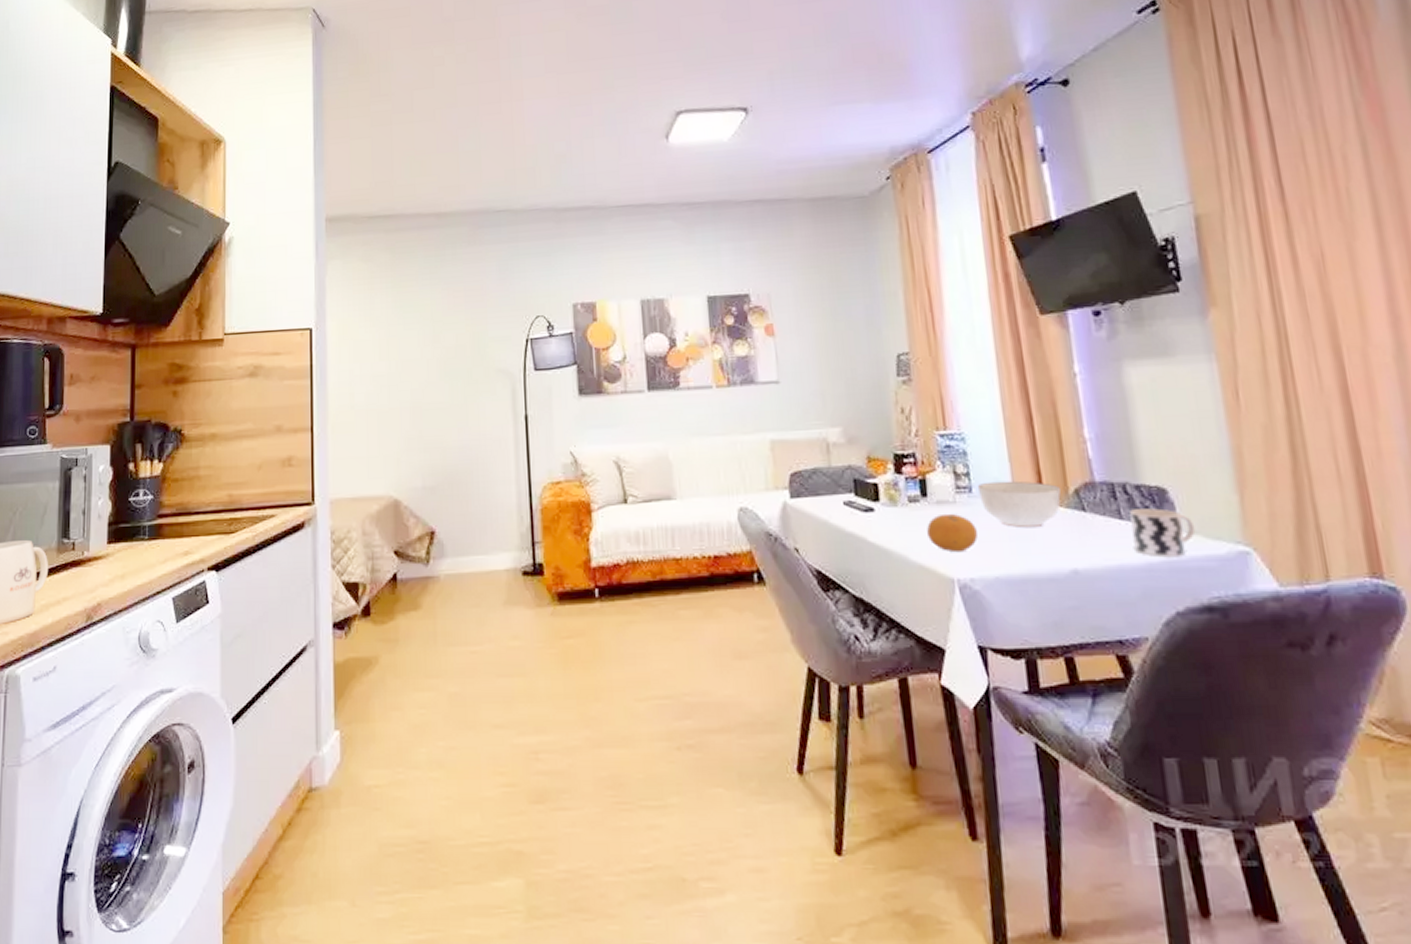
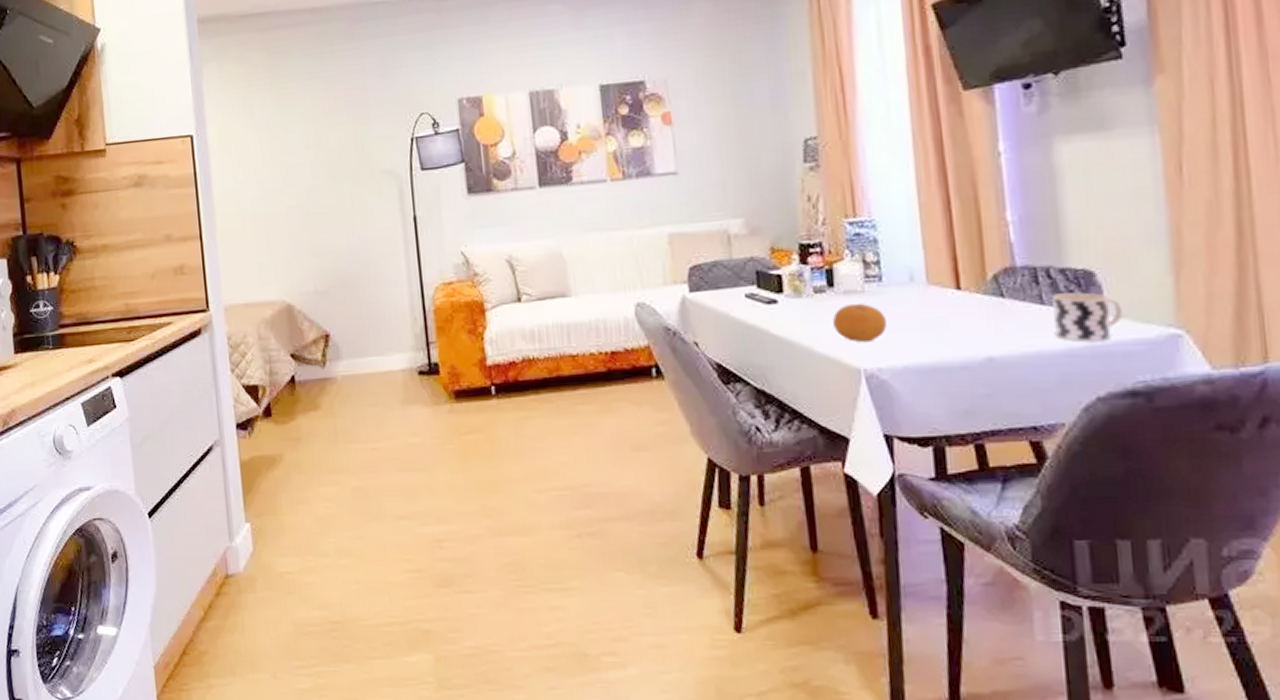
bowl: present [977,480,1062,529] -> none [887,268,979,317]

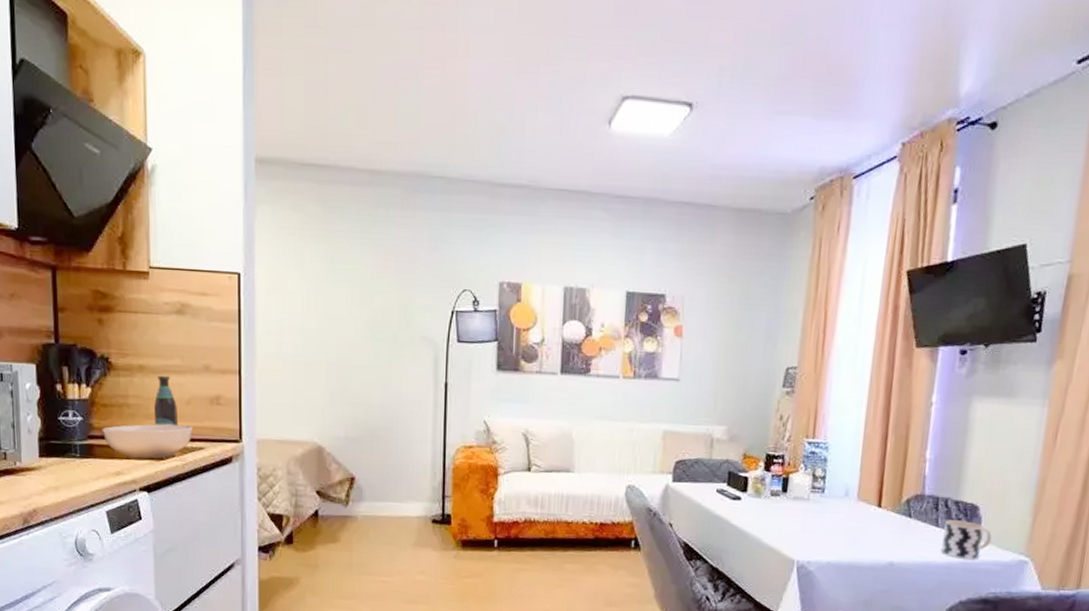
bowl: none [72,301,160,344] -> present [102,424,194,459]
bottle: none [120,251,146,305] -> present [154,375,179,426]
fruit: present [833,304,887,343] -> none [781,508,821,540]

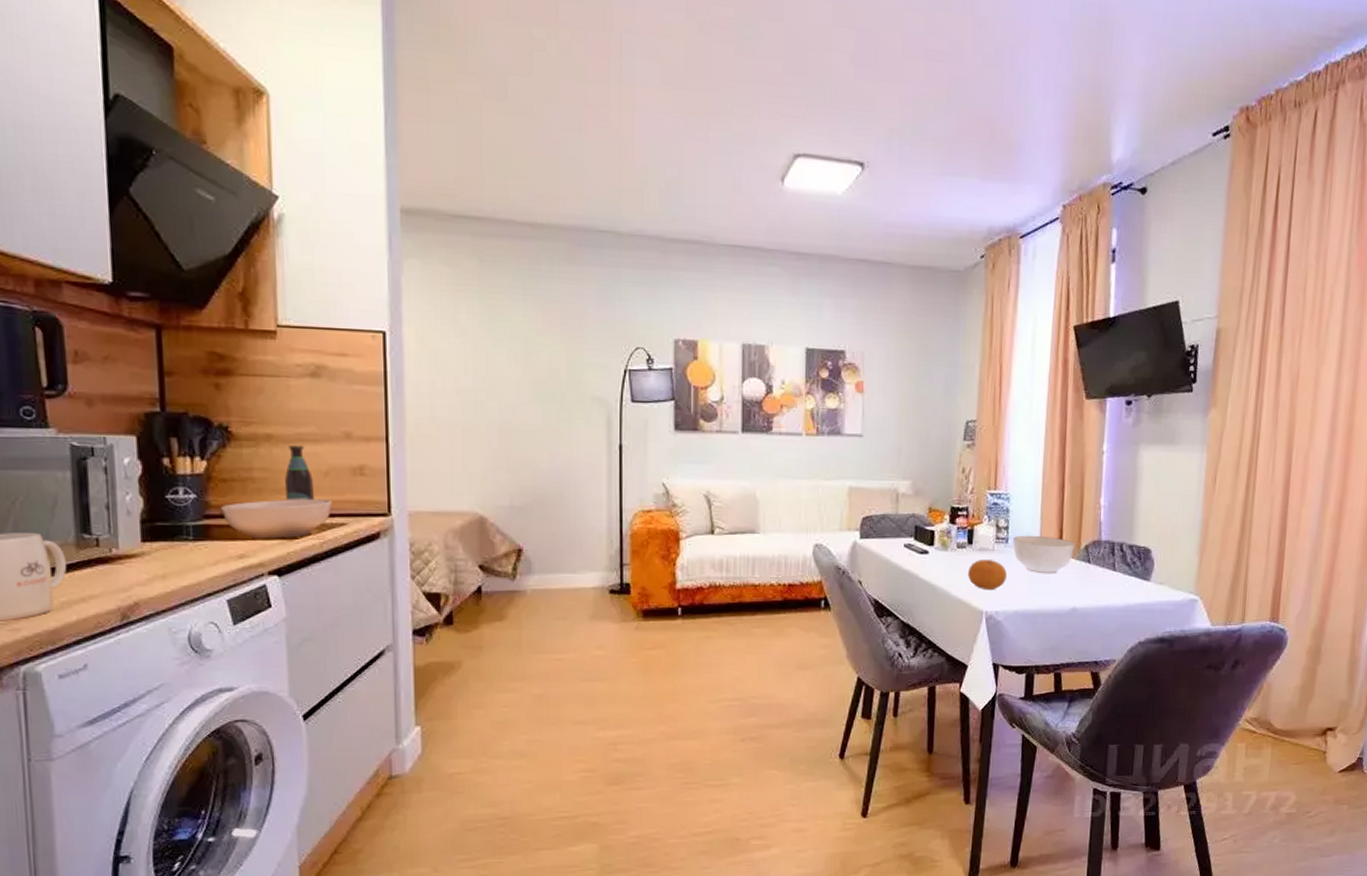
fruit: none [781,508,821,540] -> present [968,560,1007,591]
bowl: none [829,485,897,527] -> present [1012,535,1076,574]
cup: present [940,520,993,561] -> none [1118,563,1165,602]

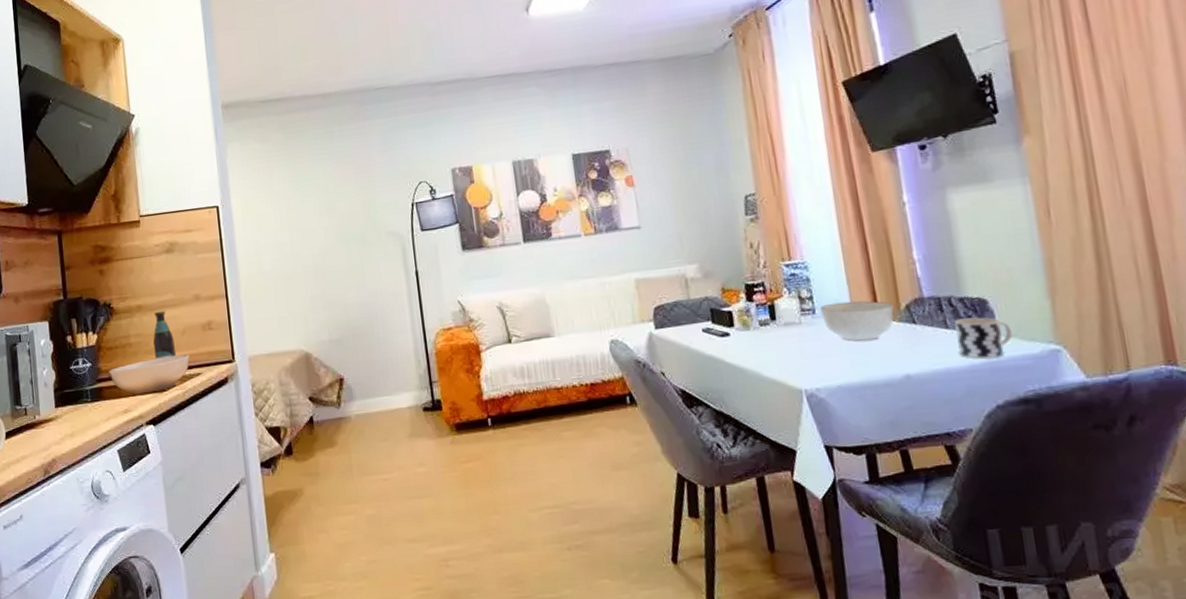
fruit: present [968,560,1007,591] -> none [776,333,822,367]
cup: none [1118,563,1165,602] -> present [955,317,1013,360]

